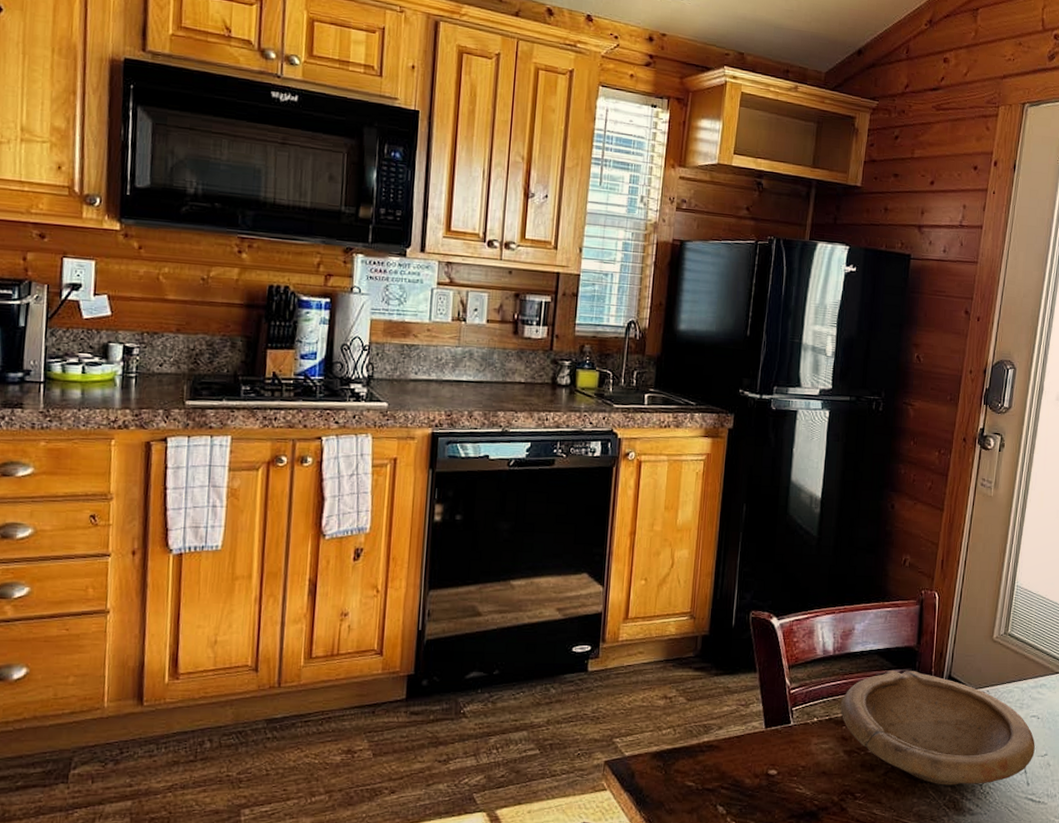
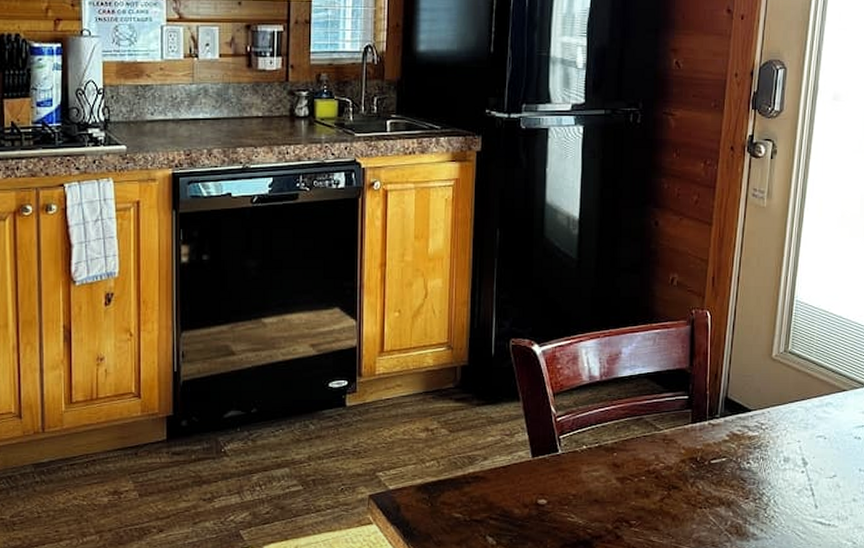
bowl: present [840,670,1035,785] -> none [610,394,823,510]

